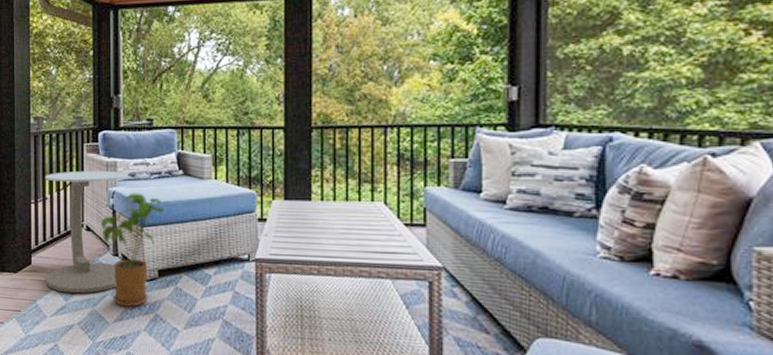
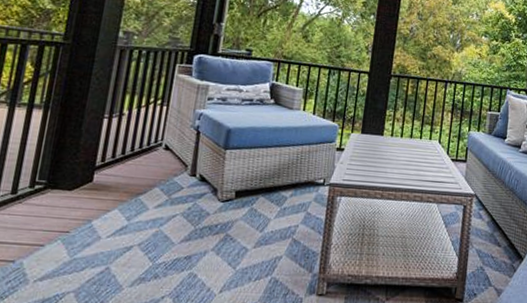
side table: present [45,171,129,294] -> none [107,89,220,214]
house plant: present [100,193,166,307] -> none [181,116,252,227]

